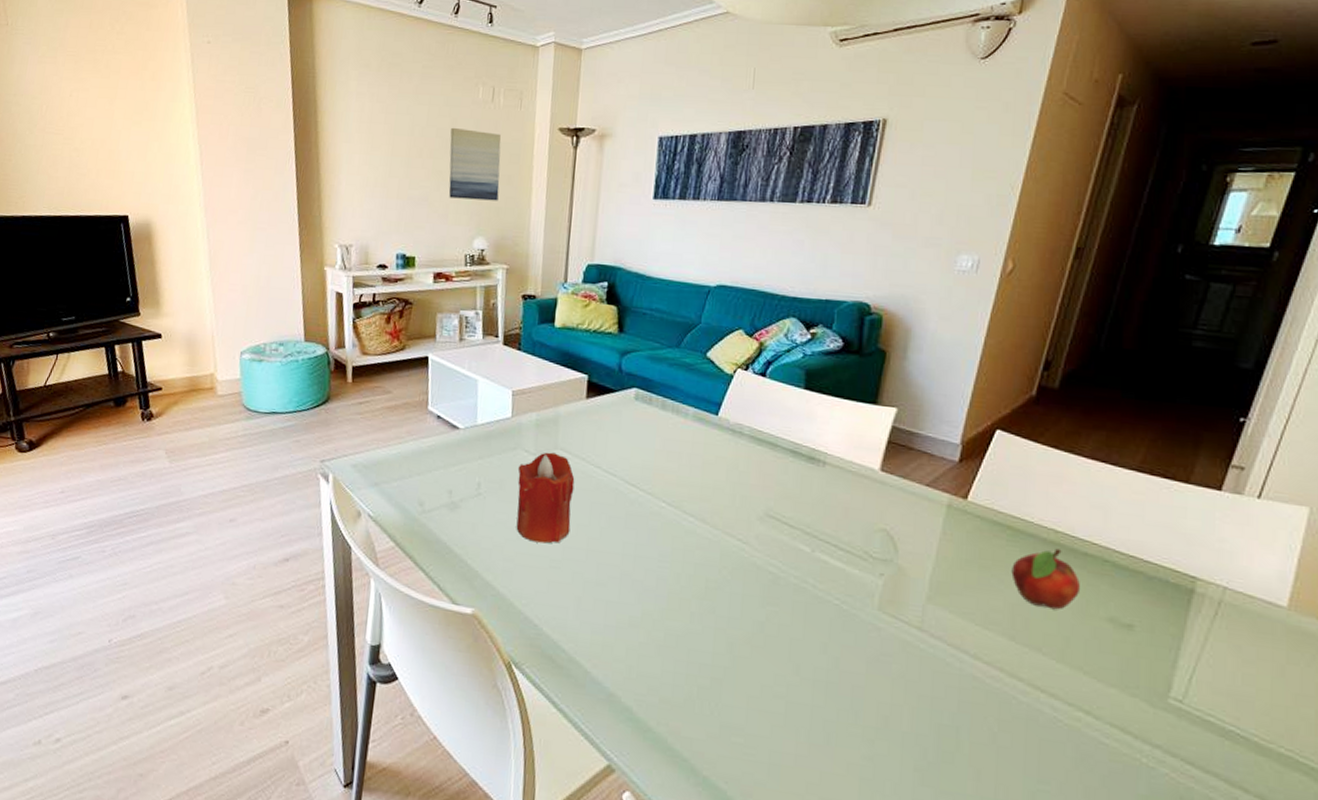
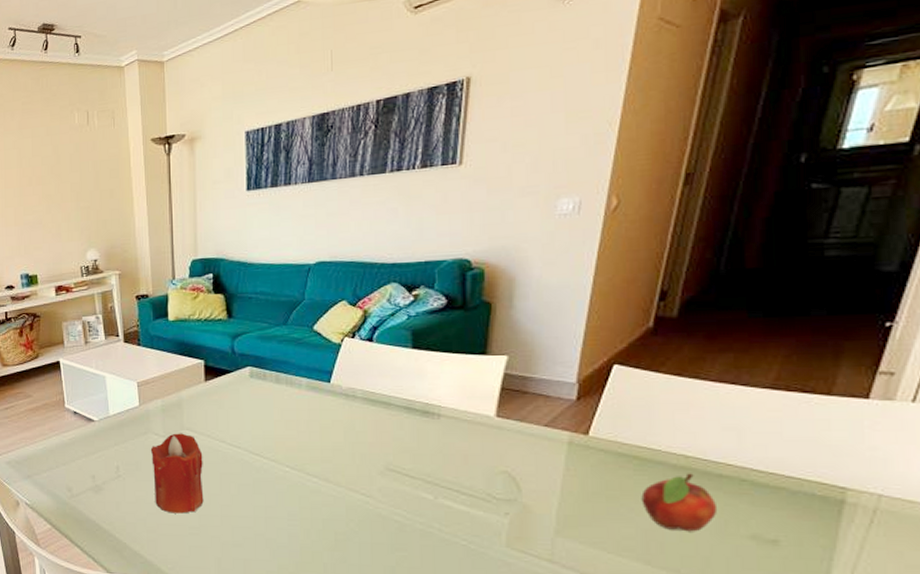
wall art: present [449,127,501,201] -> none [54,153,104,218]

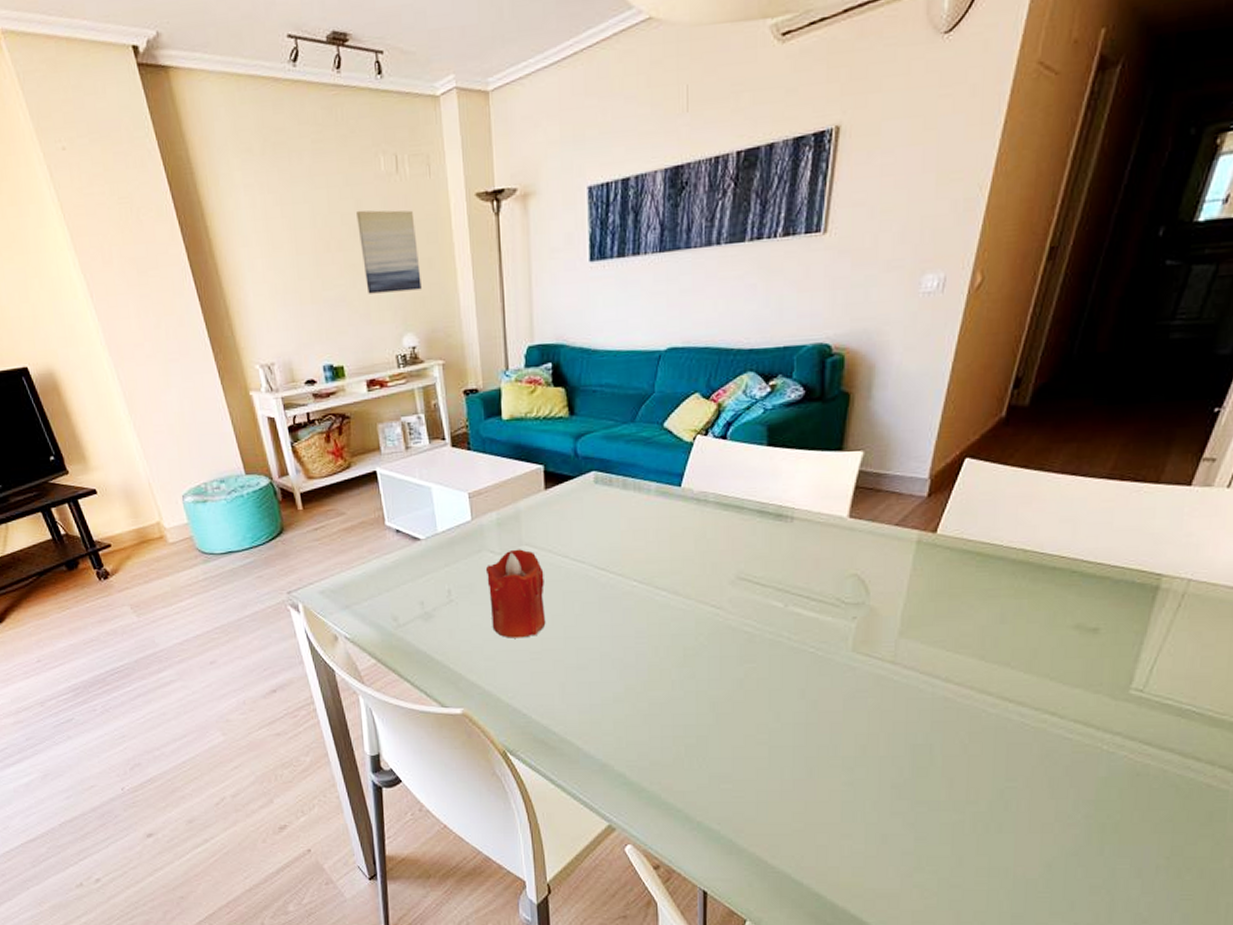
wall art: none [54,153,104,218] -> present [357,210,422,294]
fruit: present [641,473,718,532] -> none [981,567,1049,626]

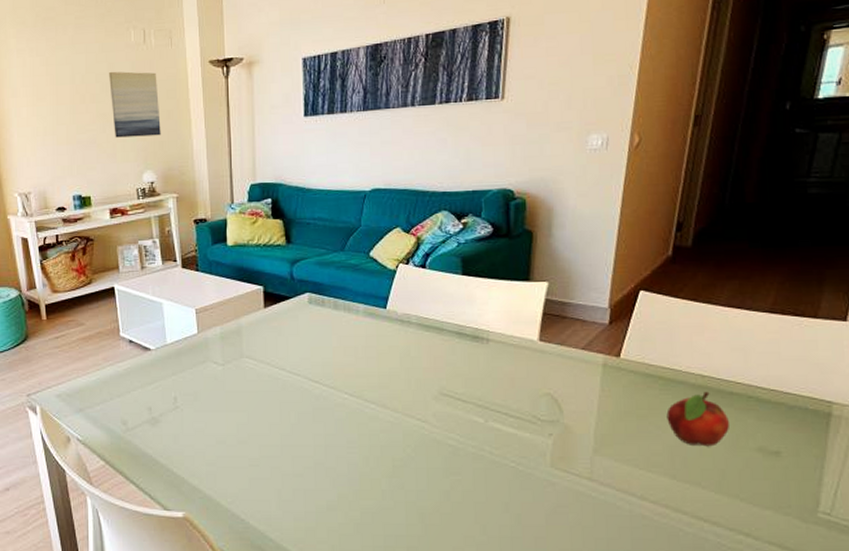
candle: present [485,549,546,638] -> none [209,361,264,445]
fruit: none [981,567,1049,626] -> present [666,391,730,447]

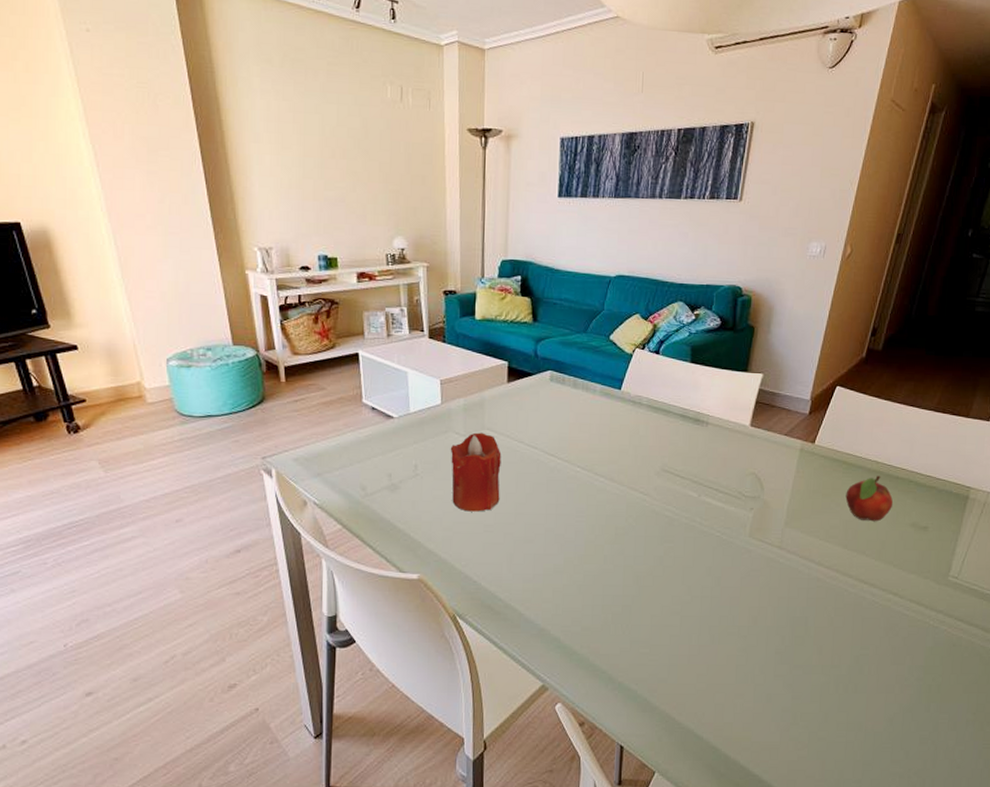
wall art: present [109,71,161,138] -> none [362,127,415,201]
candle: none [209,361,264,445] -> present [450,432,502,512]

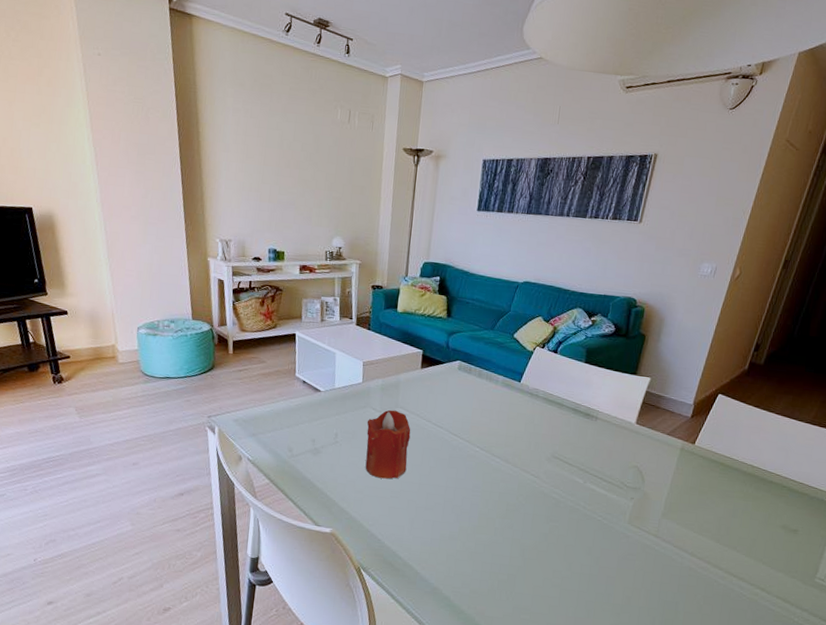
fruit: present [845,475,894,522] -> none [720,478,766,521]

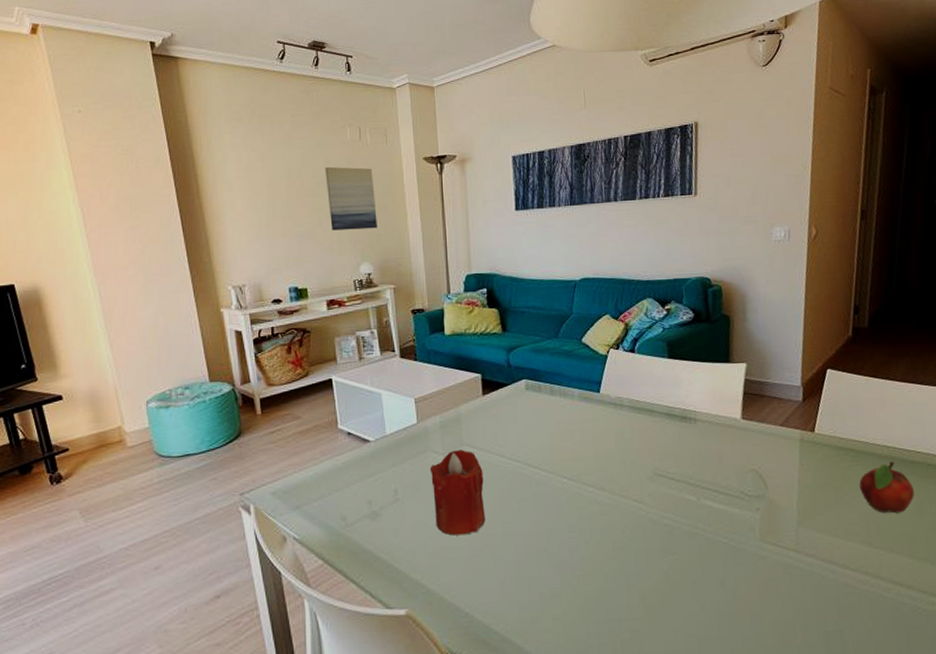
wall art: none [312,143,356,208] -> present [325,166,377,231]
fruit: none [720,478,766,521] -> present [859,461,915,514]

